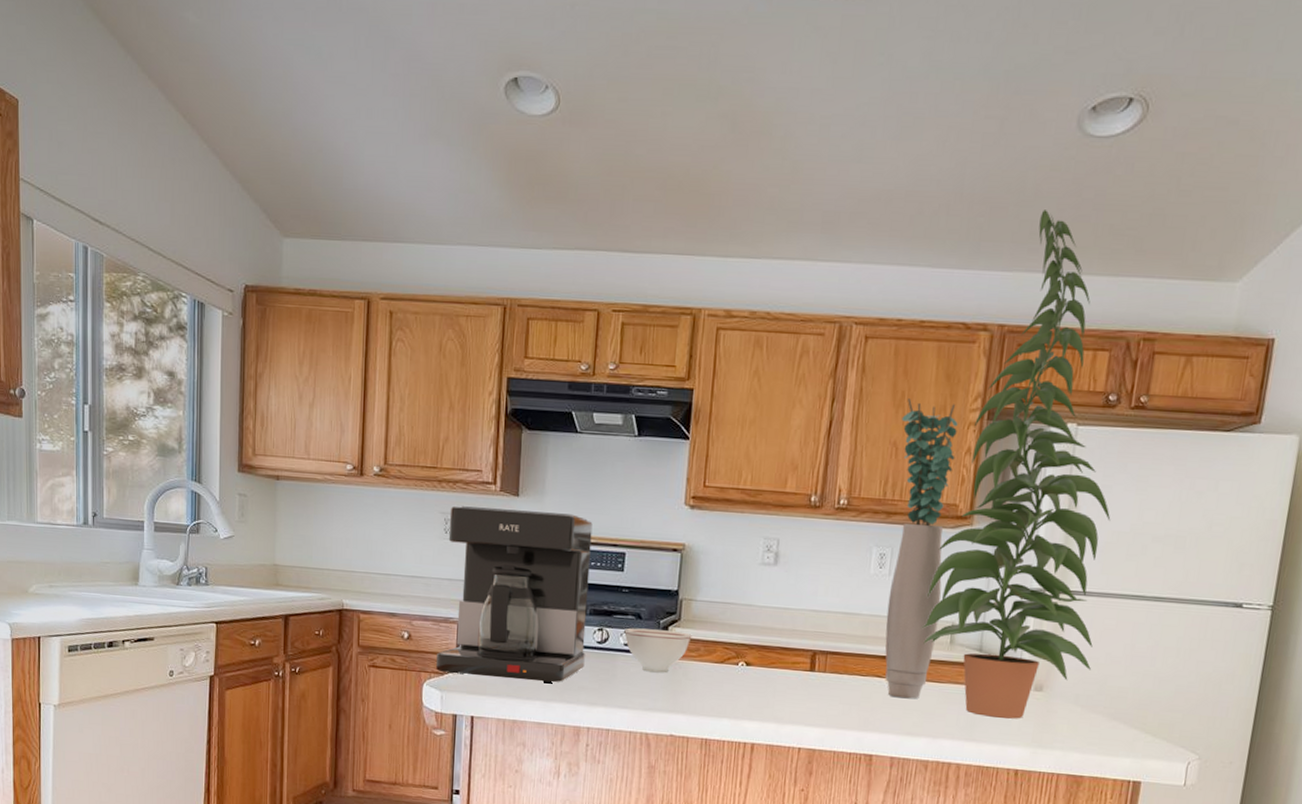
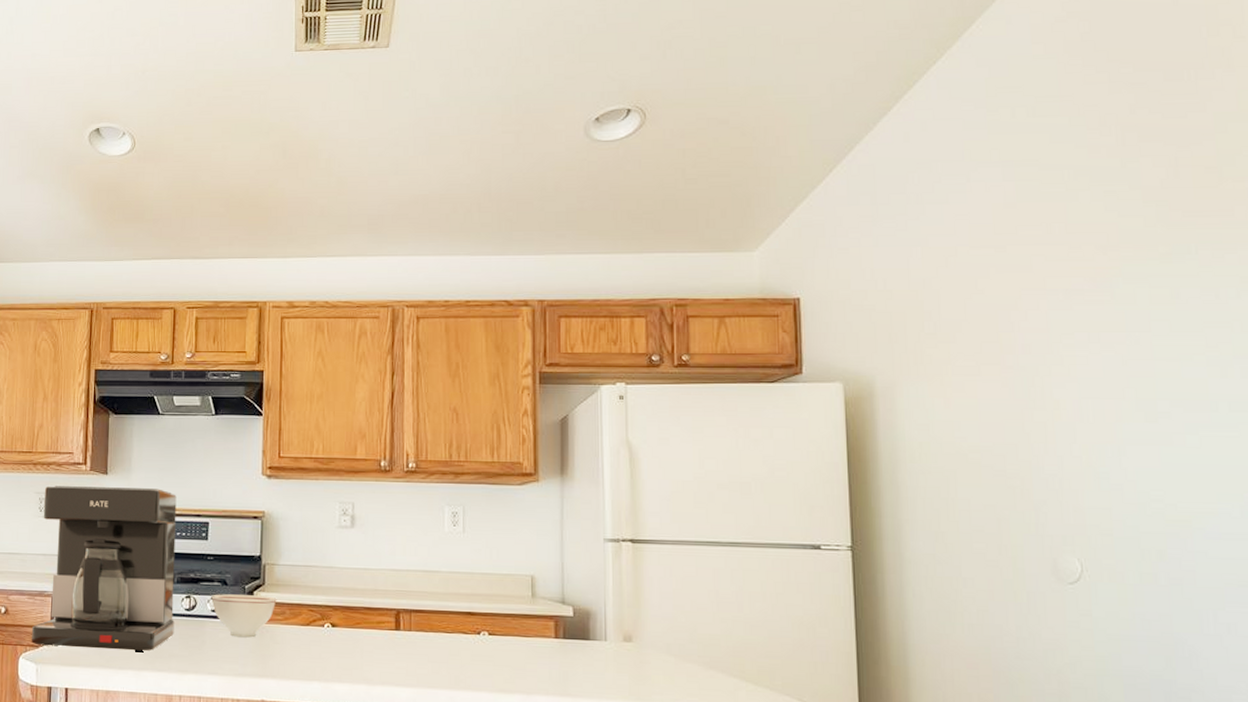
vase: present [885,398,958,699] -> none [459,369,517,655]
plant: present [921,210,1111,719] -> none [501,202,678,672]

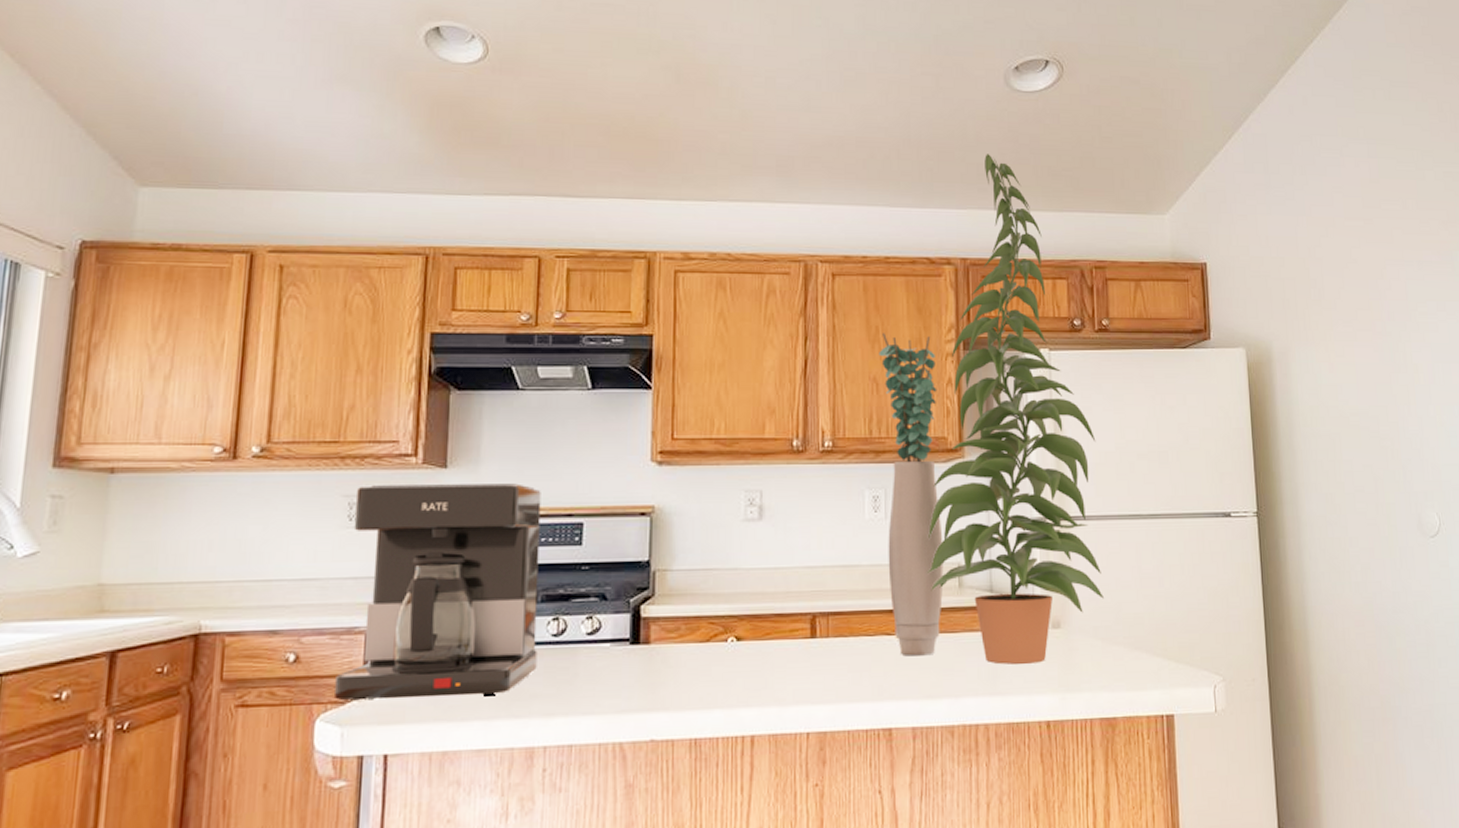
bowl: present [211,594,277,638] -> none [586,610,670,664]
vase: none [459,369,517,655] -> present [878,333,944,656]
plant: none [501,202,678,672] -> present [926,154,1104,665]

